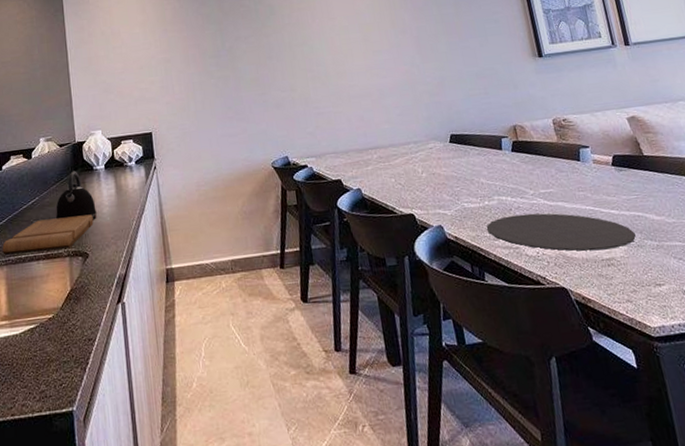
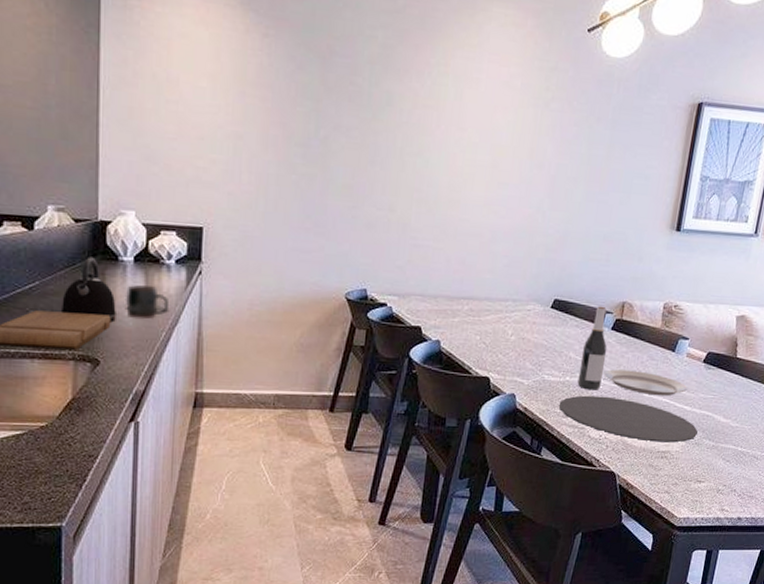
mug: none [101,185,135,215] -> present [125,285,168,320]
wine bottle: none [490,132,521,210] -> present [577,306,607,390]
plate: none [519,184,607,206] -> present [603,369,688,396]

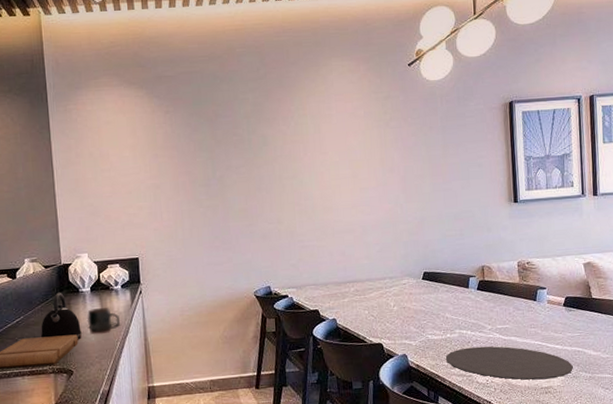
wine bottle: present [577,306,607,390] -> none [456,272,478,343]
plate: present [603,369,688,396] -> none [479,321,555,340]

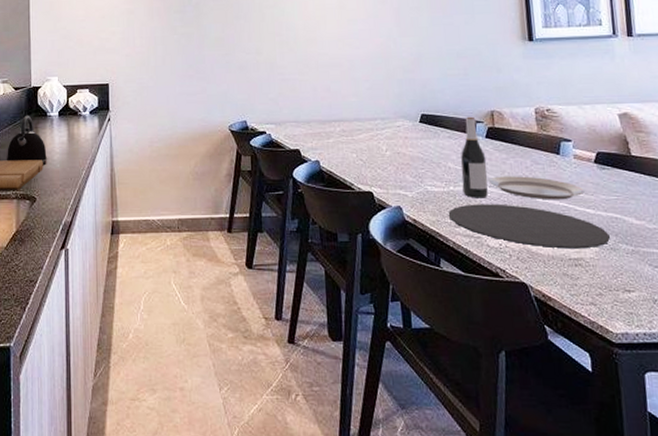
mug: present [86,308,120,335] -> none [53,134,86,162]
wine bottle: none [456,272,478,343] -> present [460,116,488,198]
plate: none [479,321,555,340] -> present [488,176,585,200]

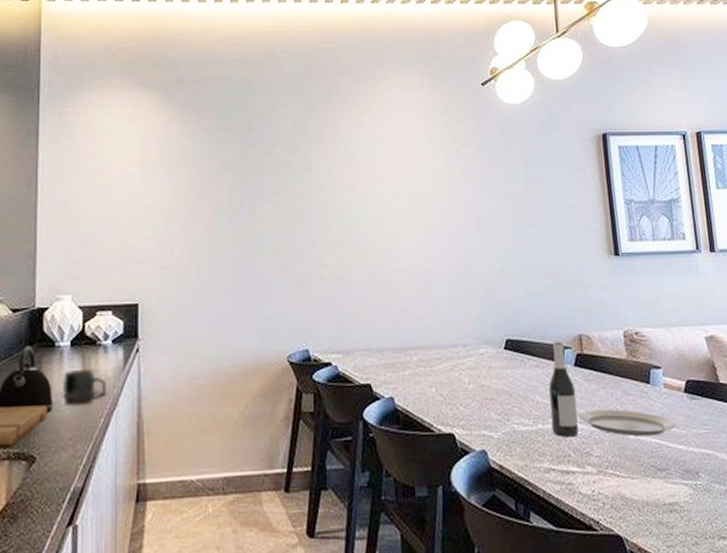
mug: none [53,134,86,162] -> present [61,370,106,407]
placemat: present [449,204,610,249] -> none [538,443,703,492]

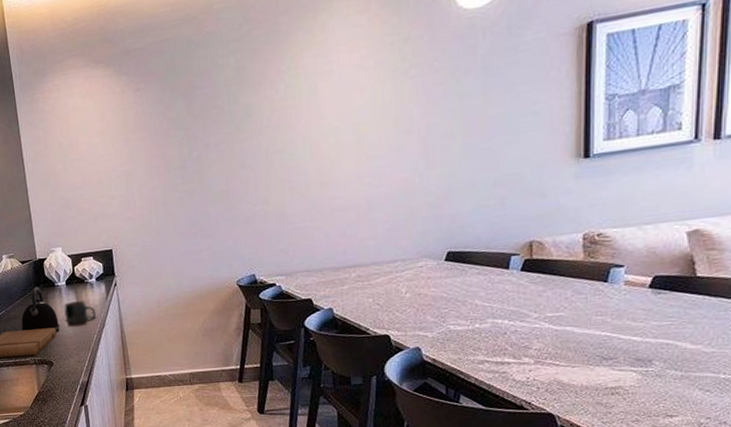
wine bottle: present [548,341,579,437] -> none [489,249,520,334]
plate: present [578,409,676,437] -> none [520,307,633,331]

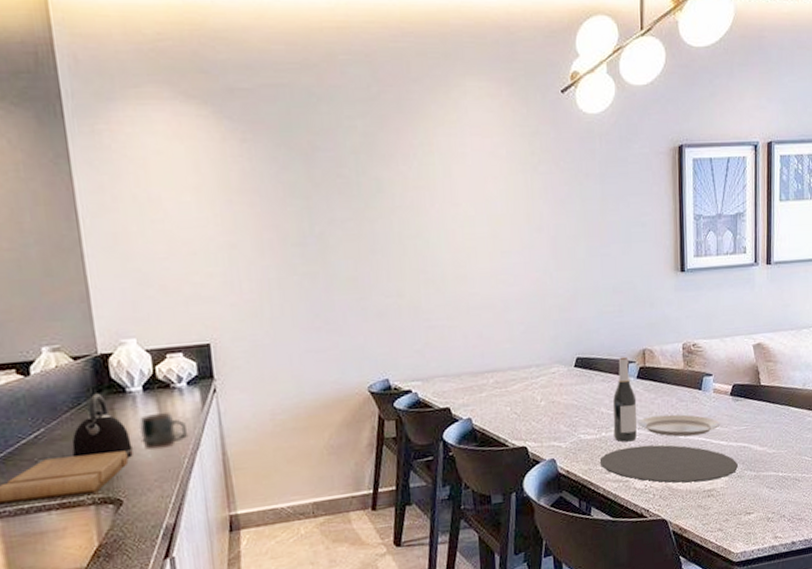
placemat: none [473,338,656,378] -> present [600,444,738,483]
wine bottle: none [489,249,520,334] -> present [612,356,637,442]
plate: none [520,307,633,331] -> present [637,414,720,437]

